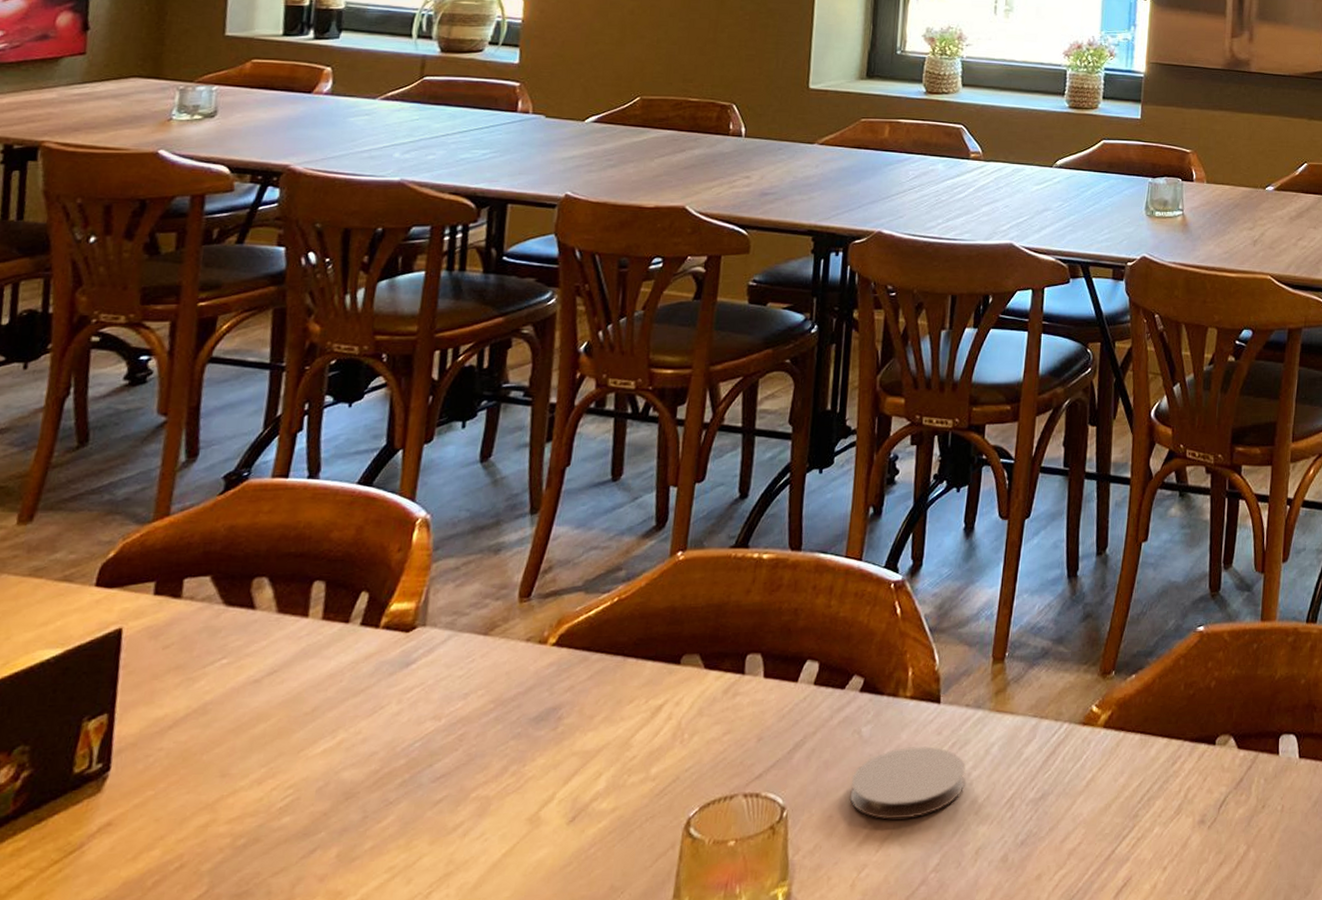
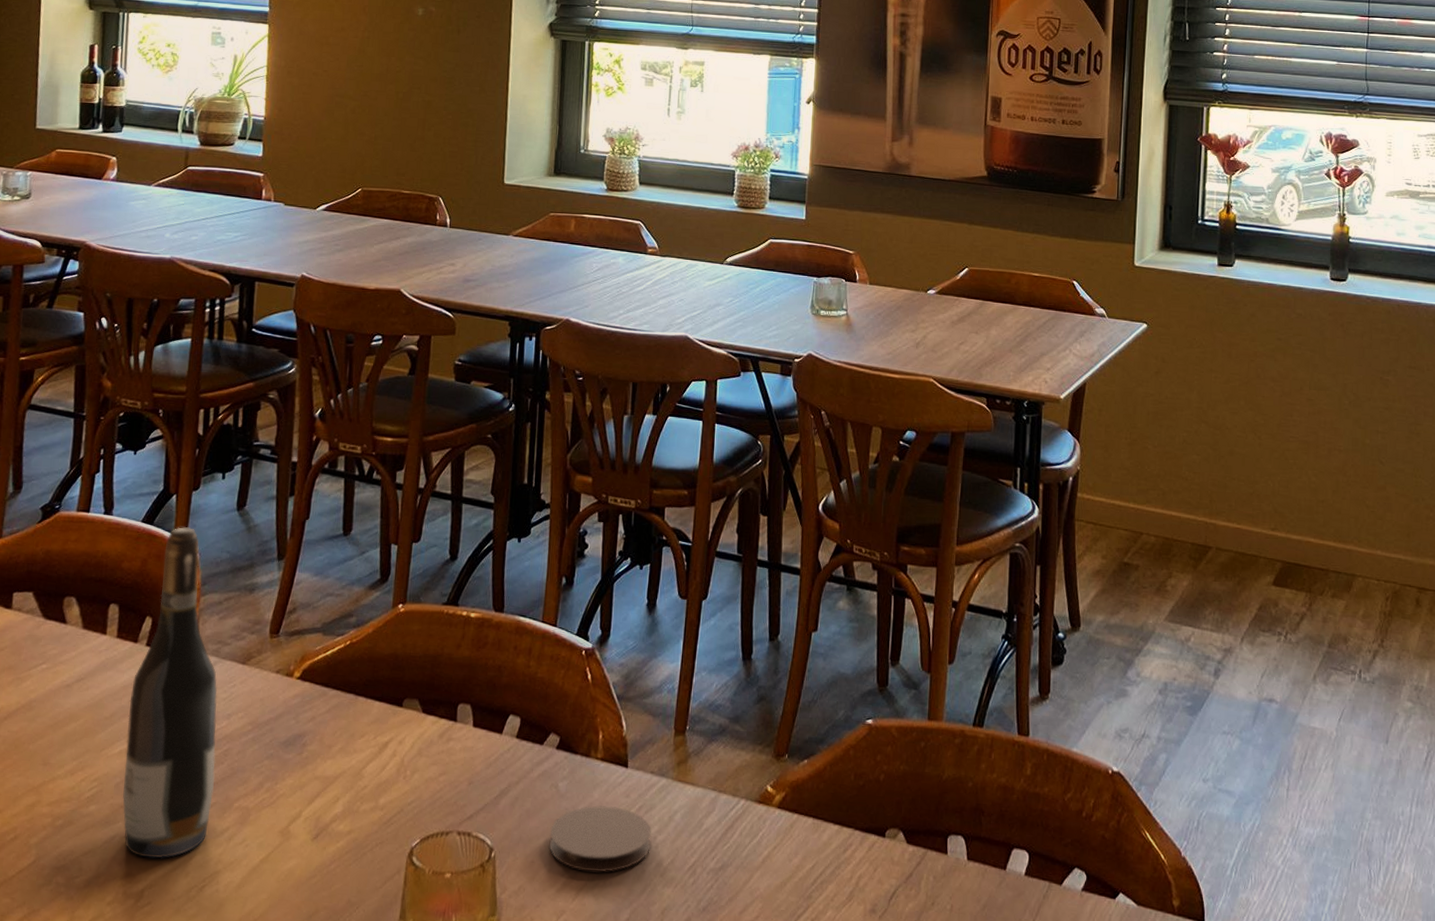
wine bottle: none [326,486,452,870] -> present [123,527,218,859]

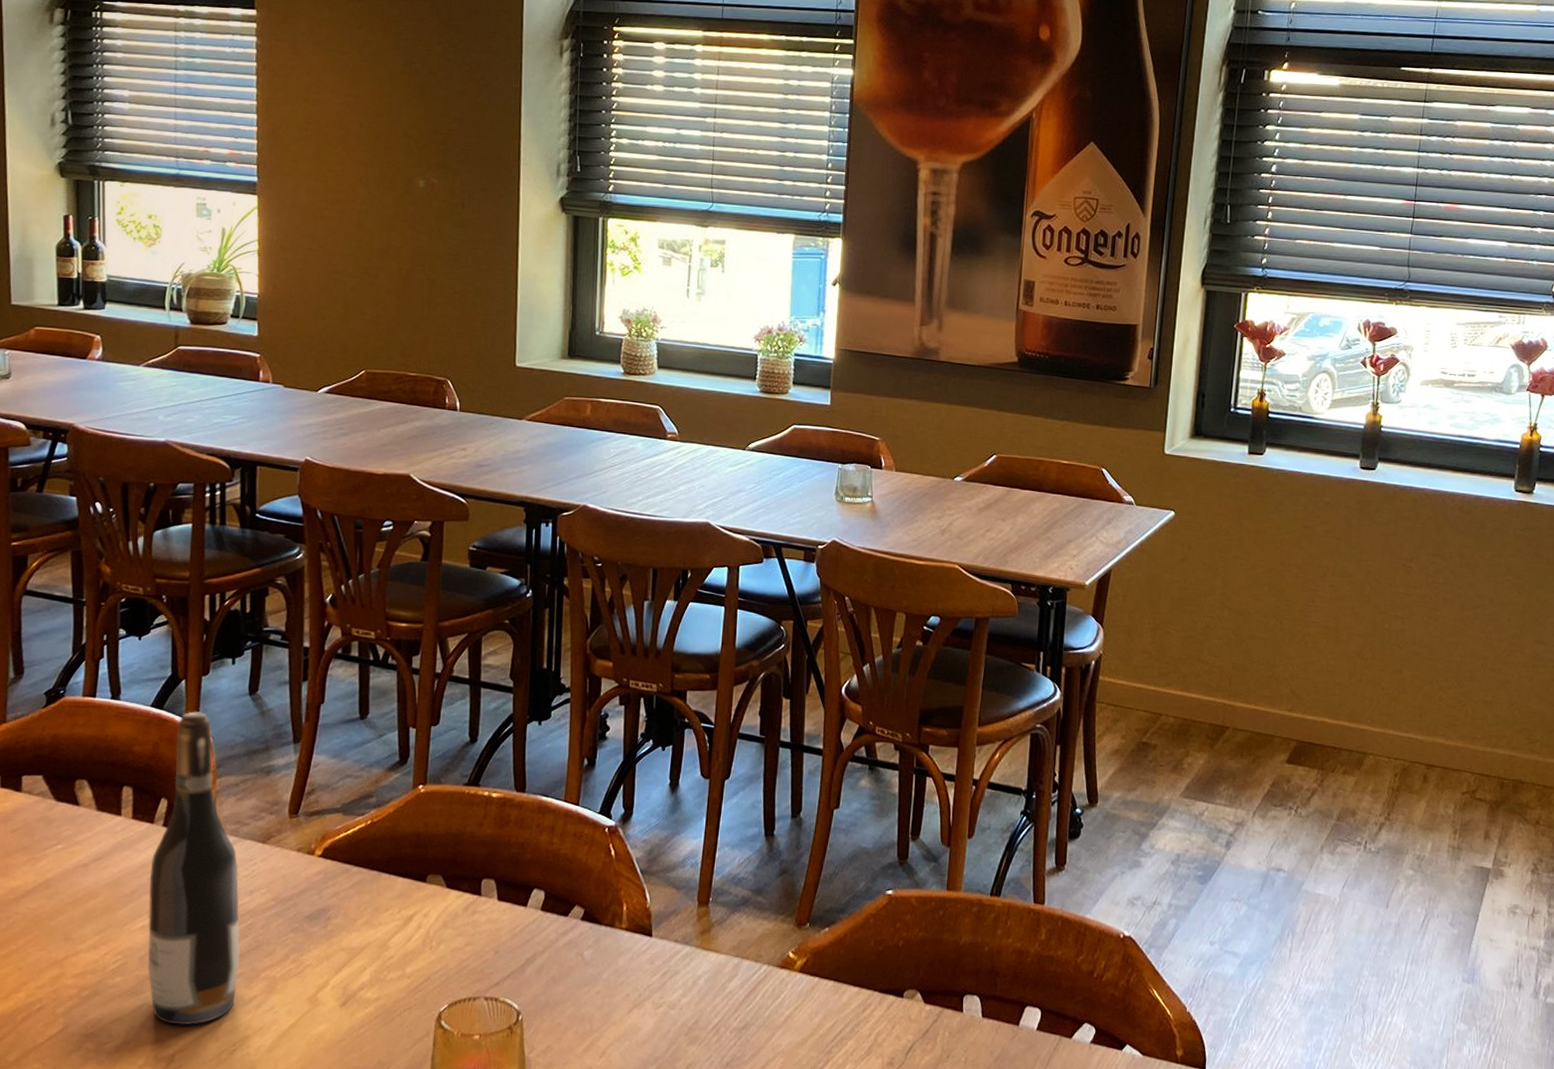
coaster: present [550,805,652,873] -> none [576,972,677,1033]

